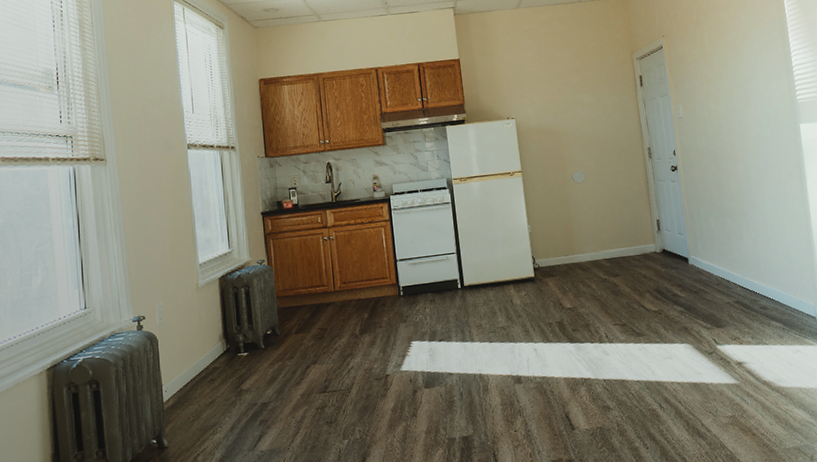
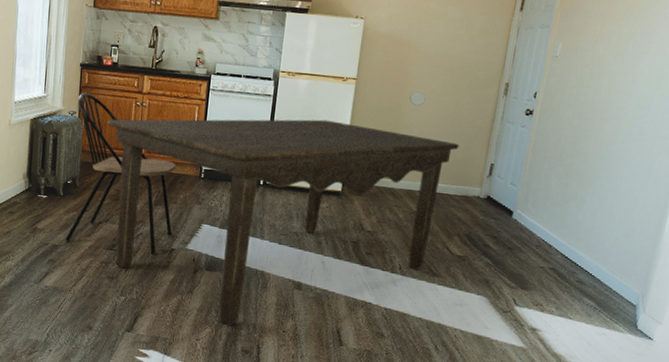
dining chair: none [265,238,383,396] -> present [65,92,176,255]
dining table: none [297,208,626,441] -> present [107,119,460,326]

